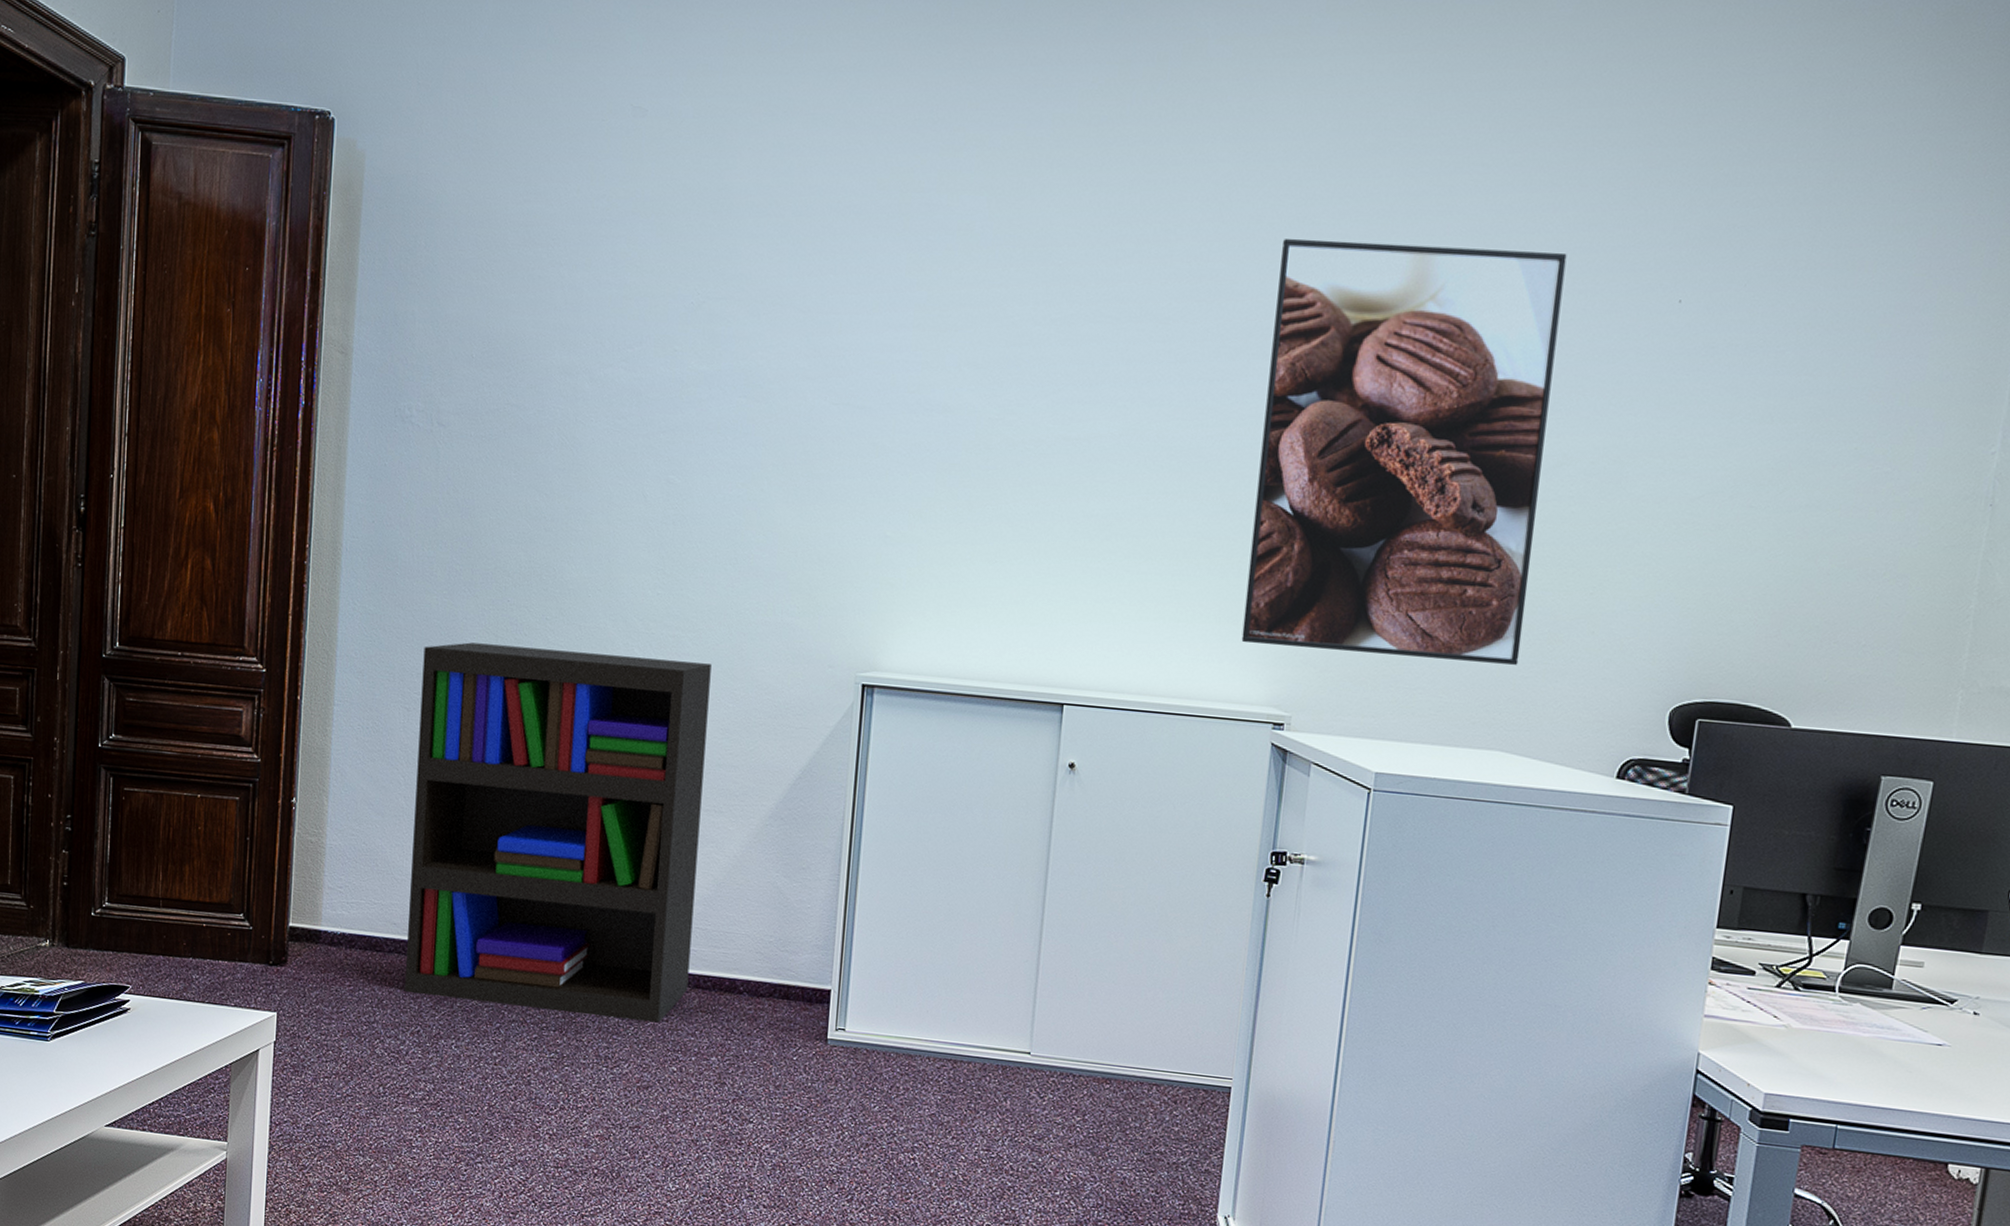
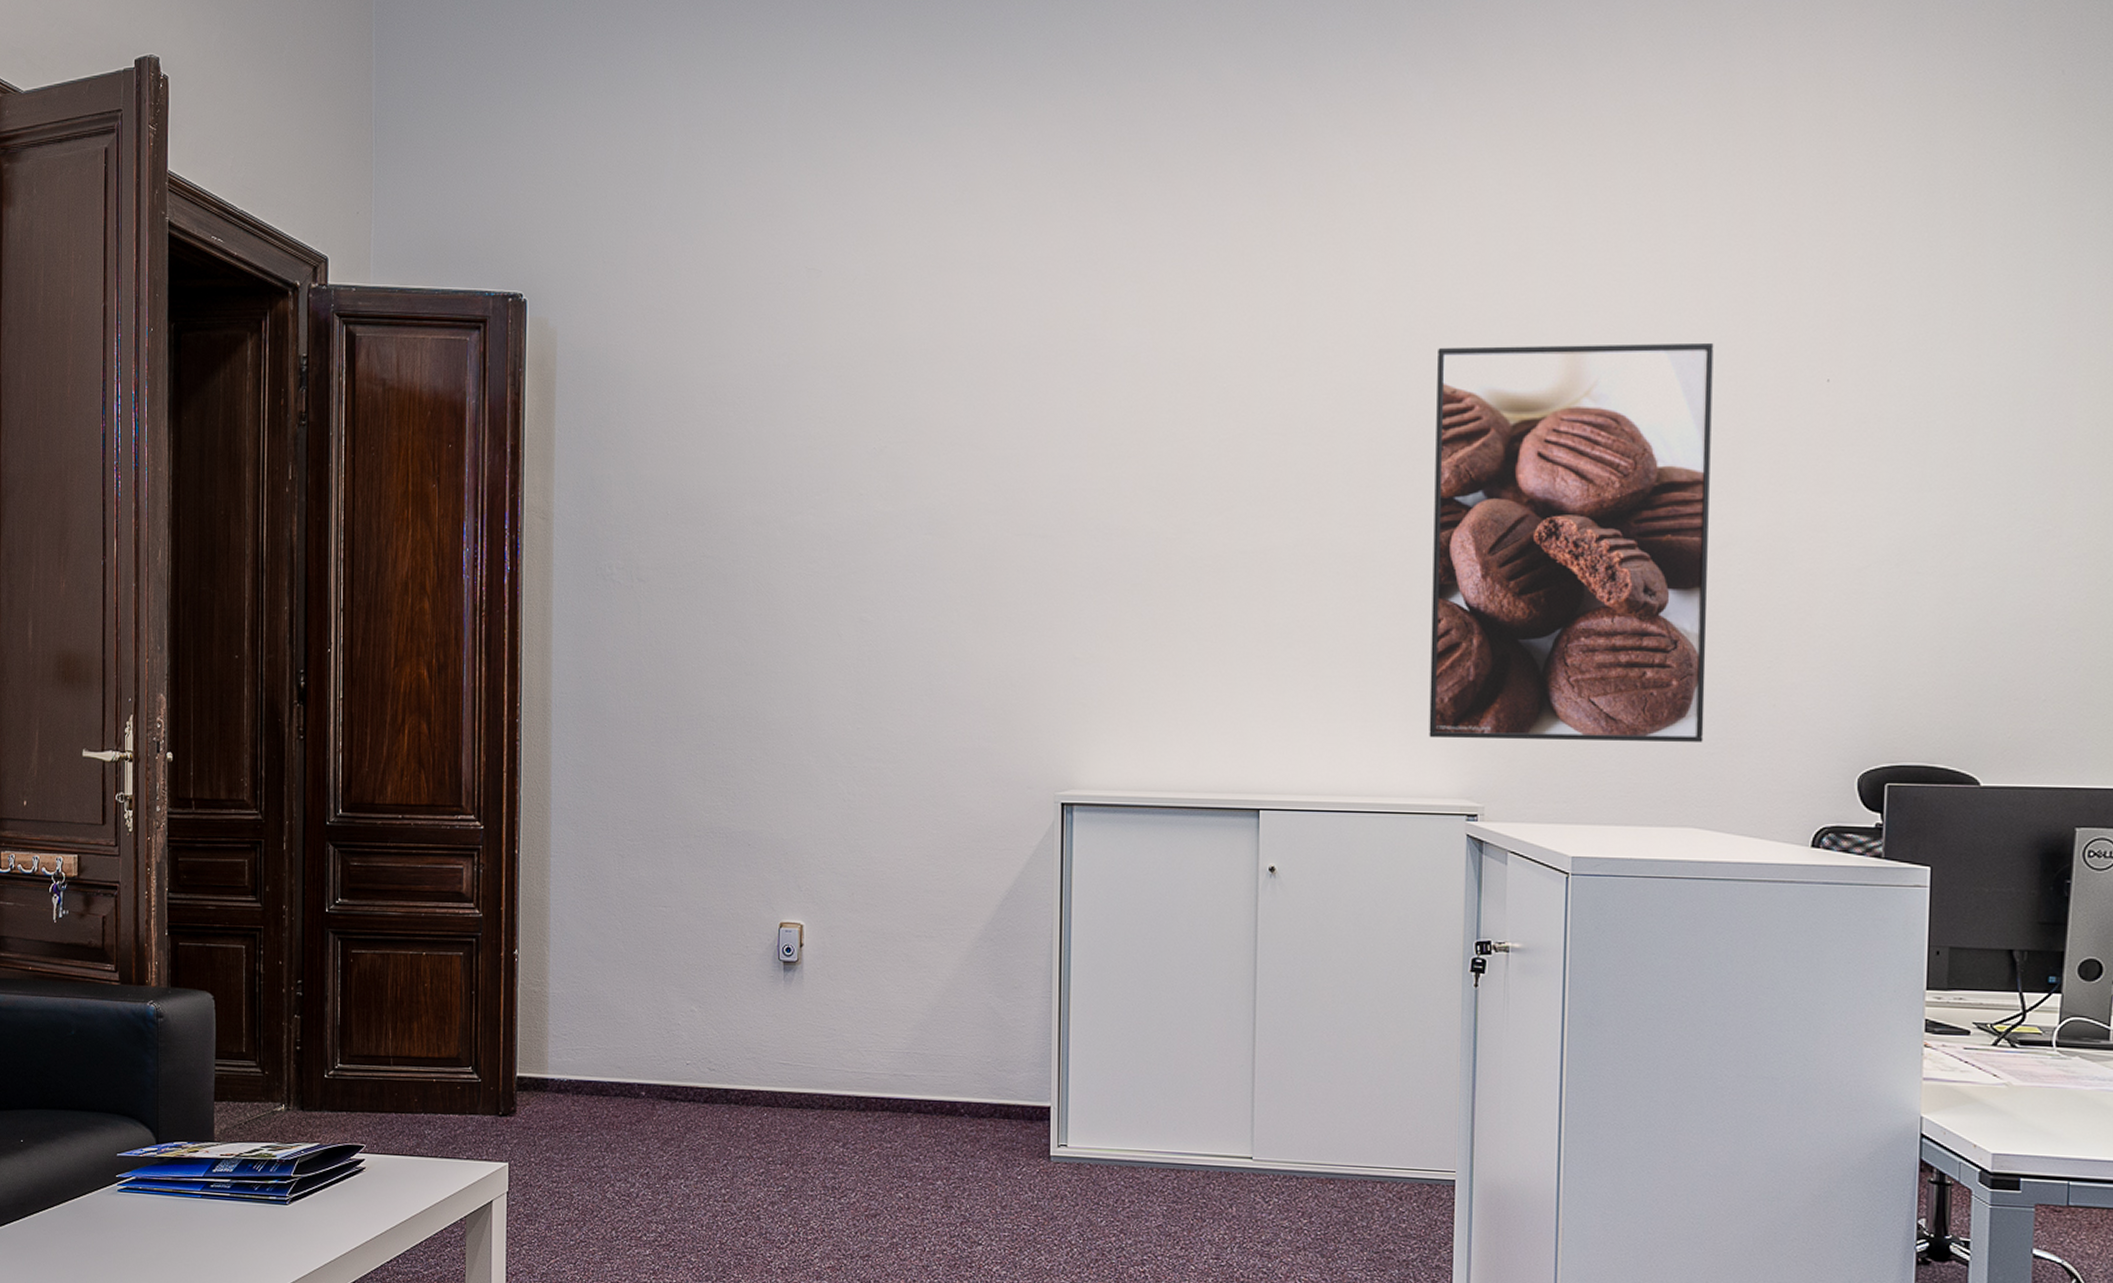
bookshelf: present [404,642,712,1023] -> none [631,787,914,1150]

